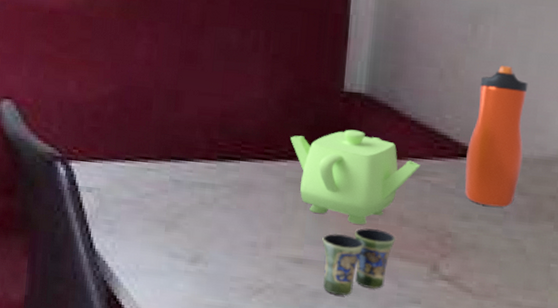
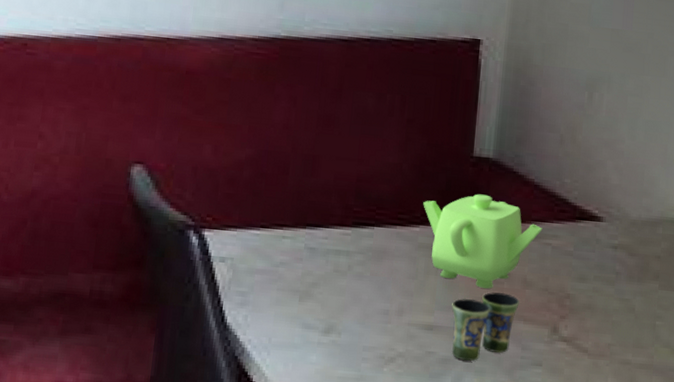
water bottle: present [464,65,528,208] -> none [581,131,637,268]

